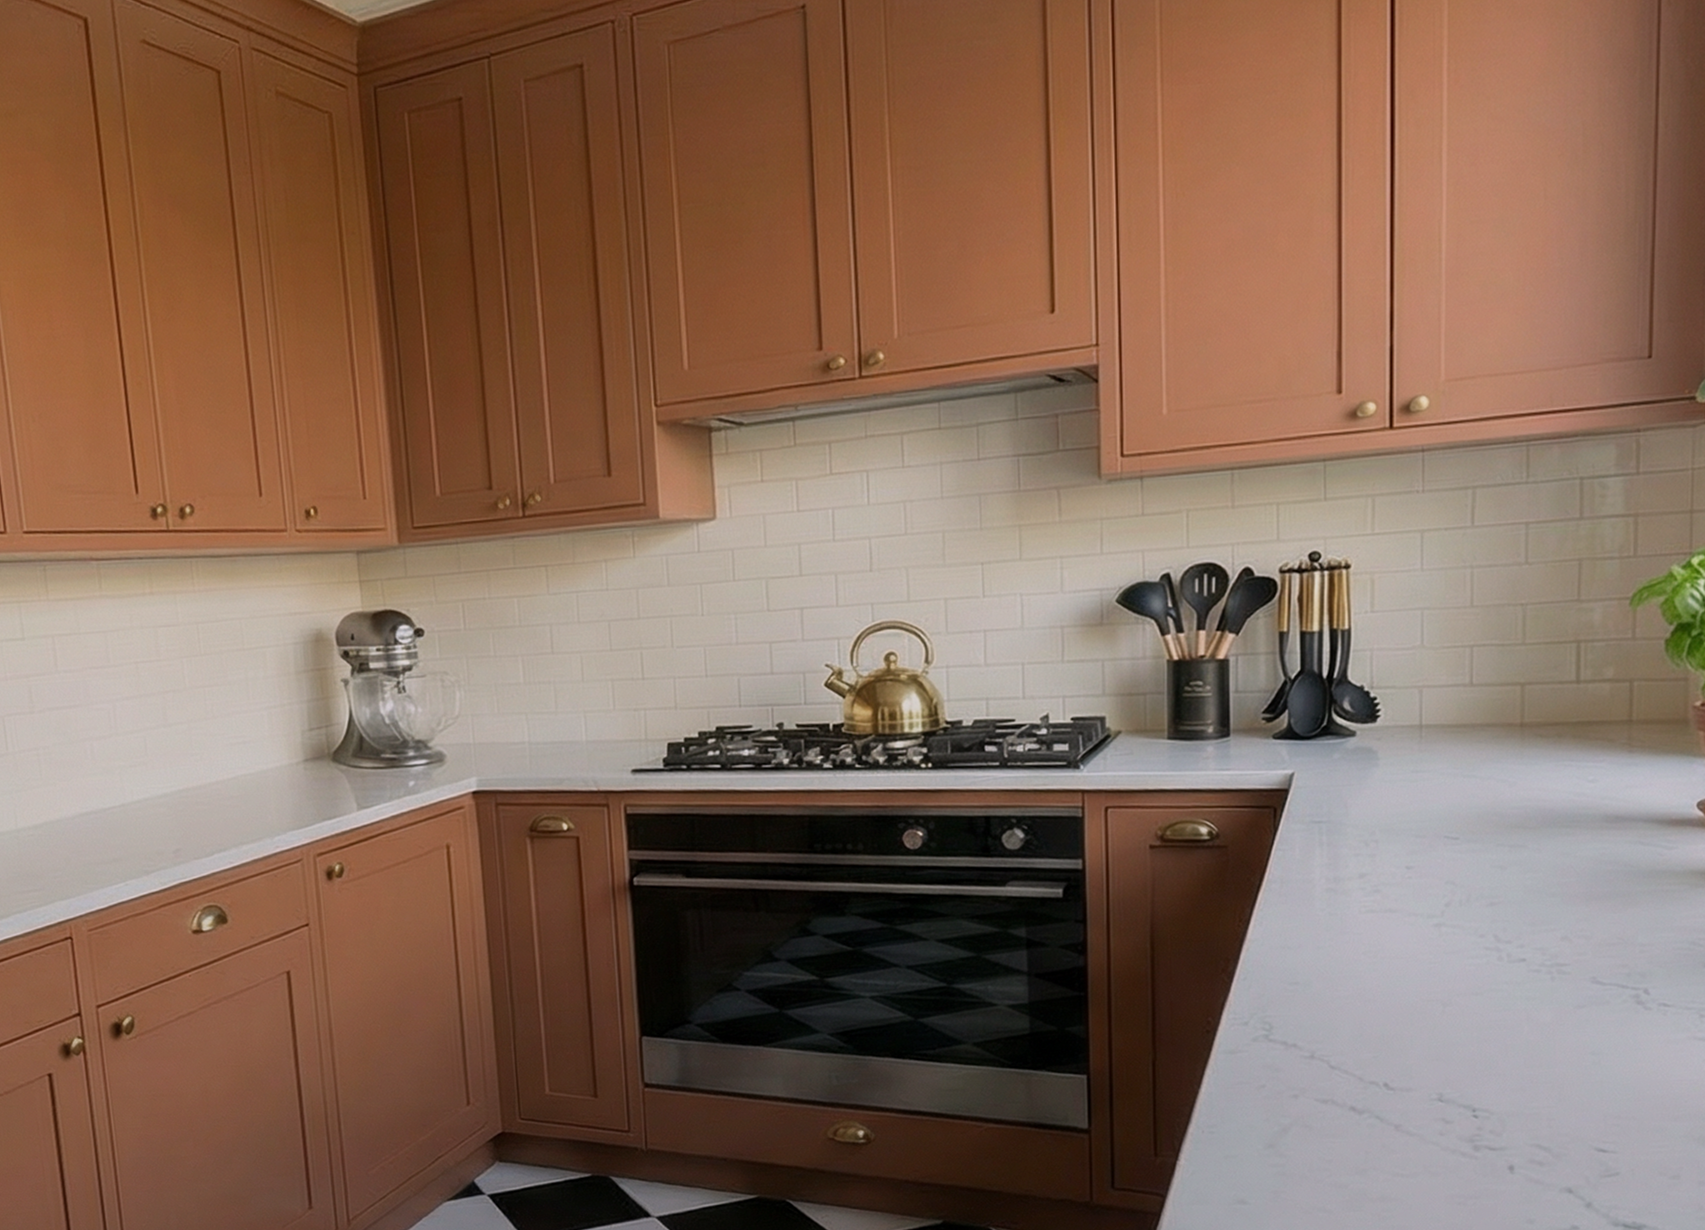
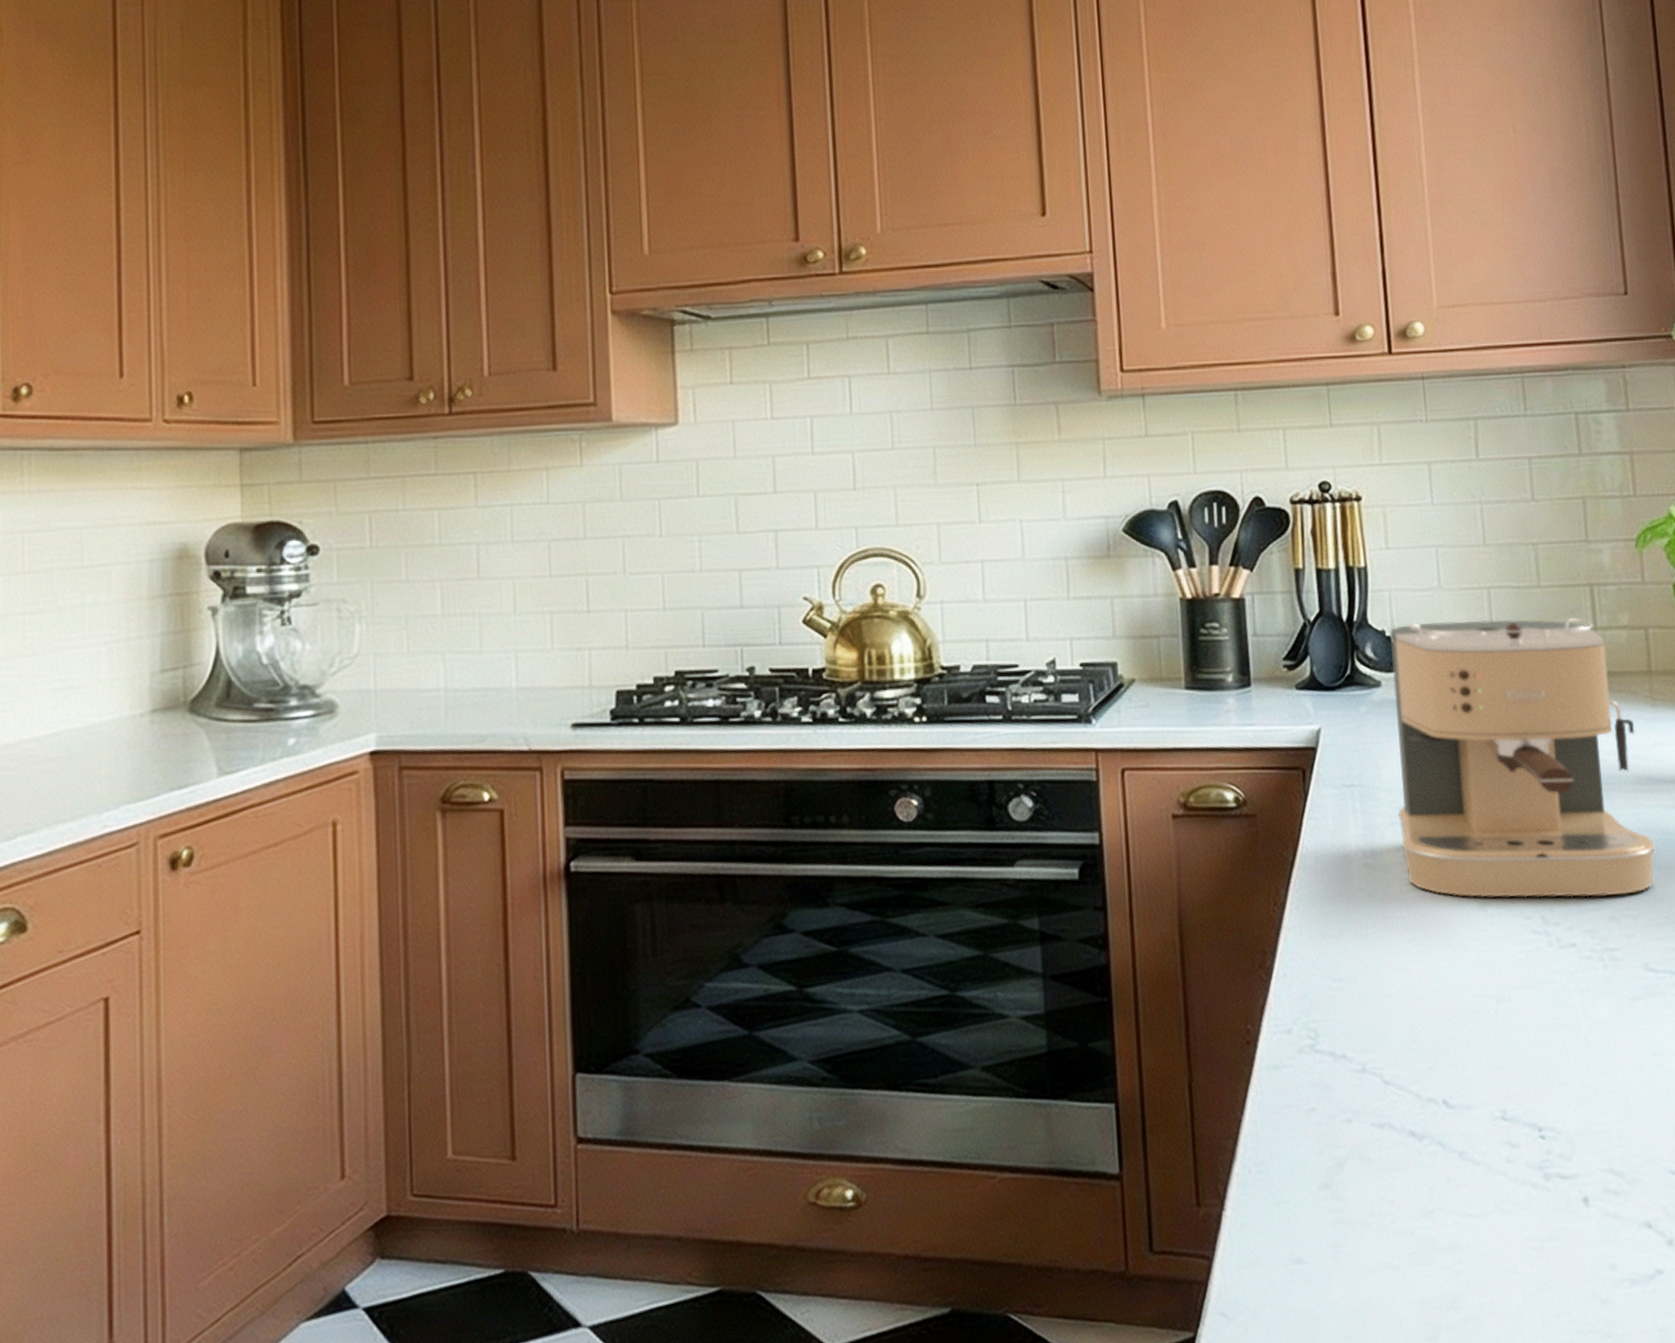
coffee maker: none [1362,671,1616,920] -> present [1389,617,1656,898]

